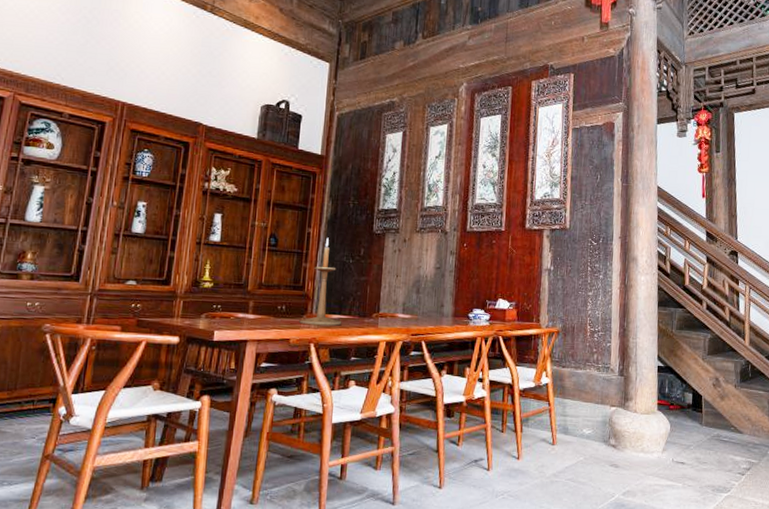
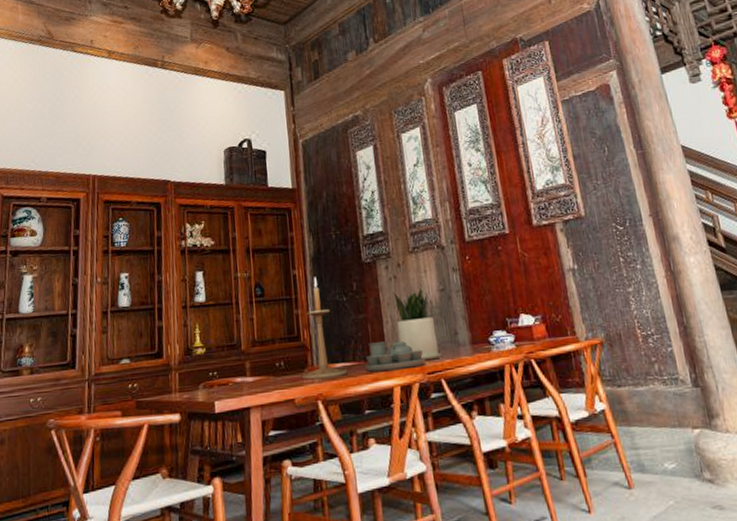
tea set: none [358,302,412,328] -> present [365,340,426,373]
planter: none [392,262,428,325] -> present [393,287,443,361]

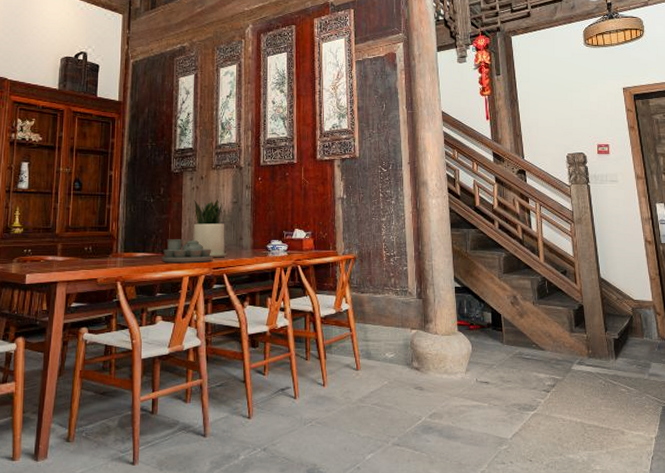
candlestick: present [301,276,348,381] -> none [105,179,146,264]

